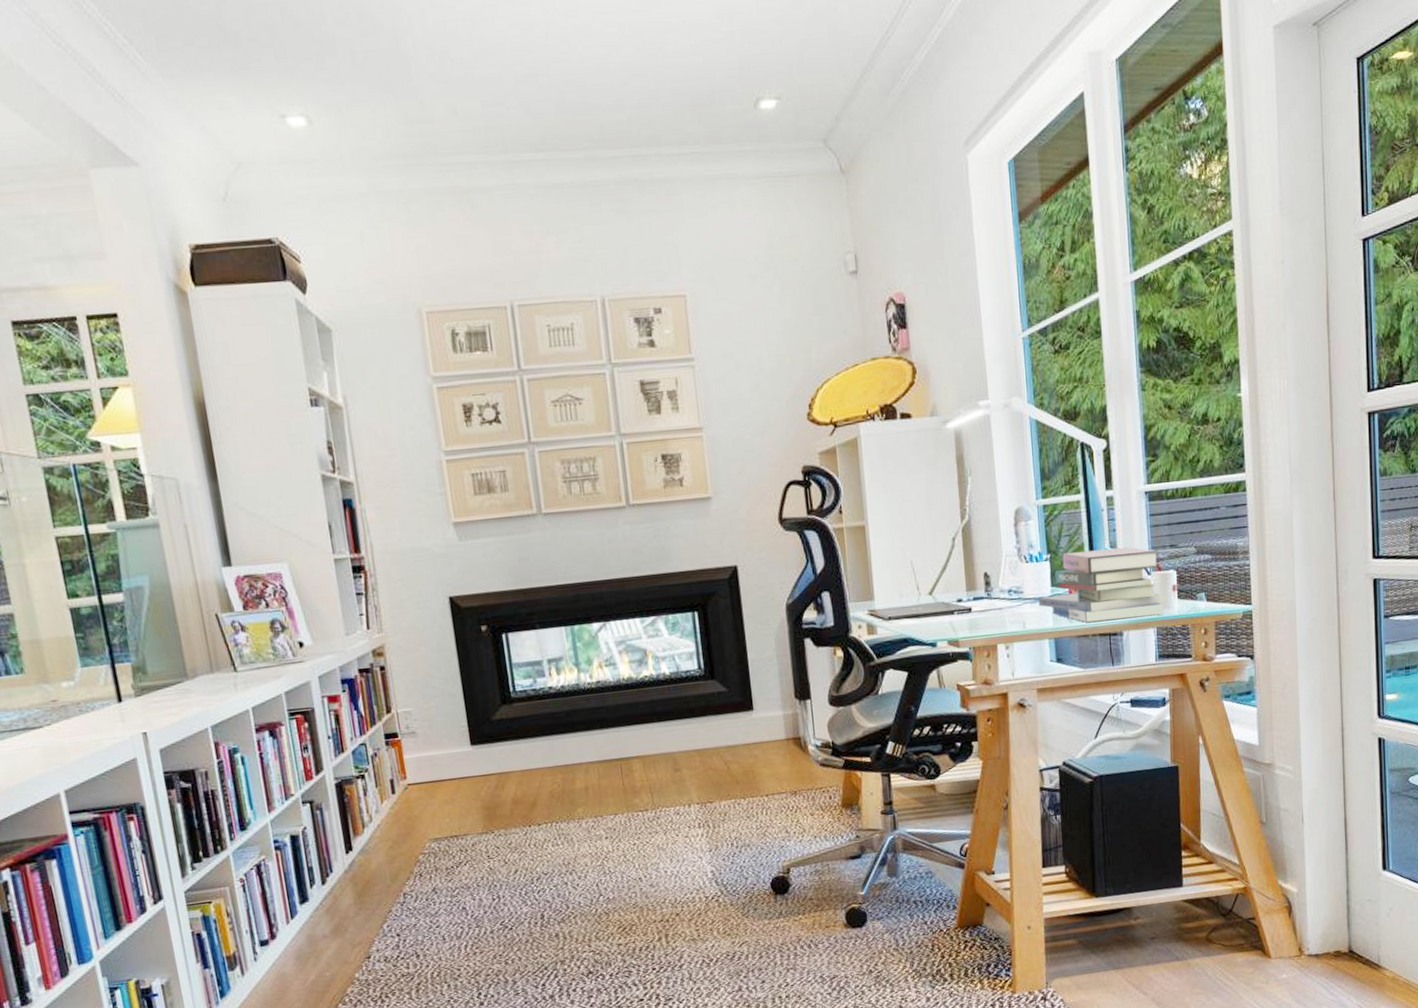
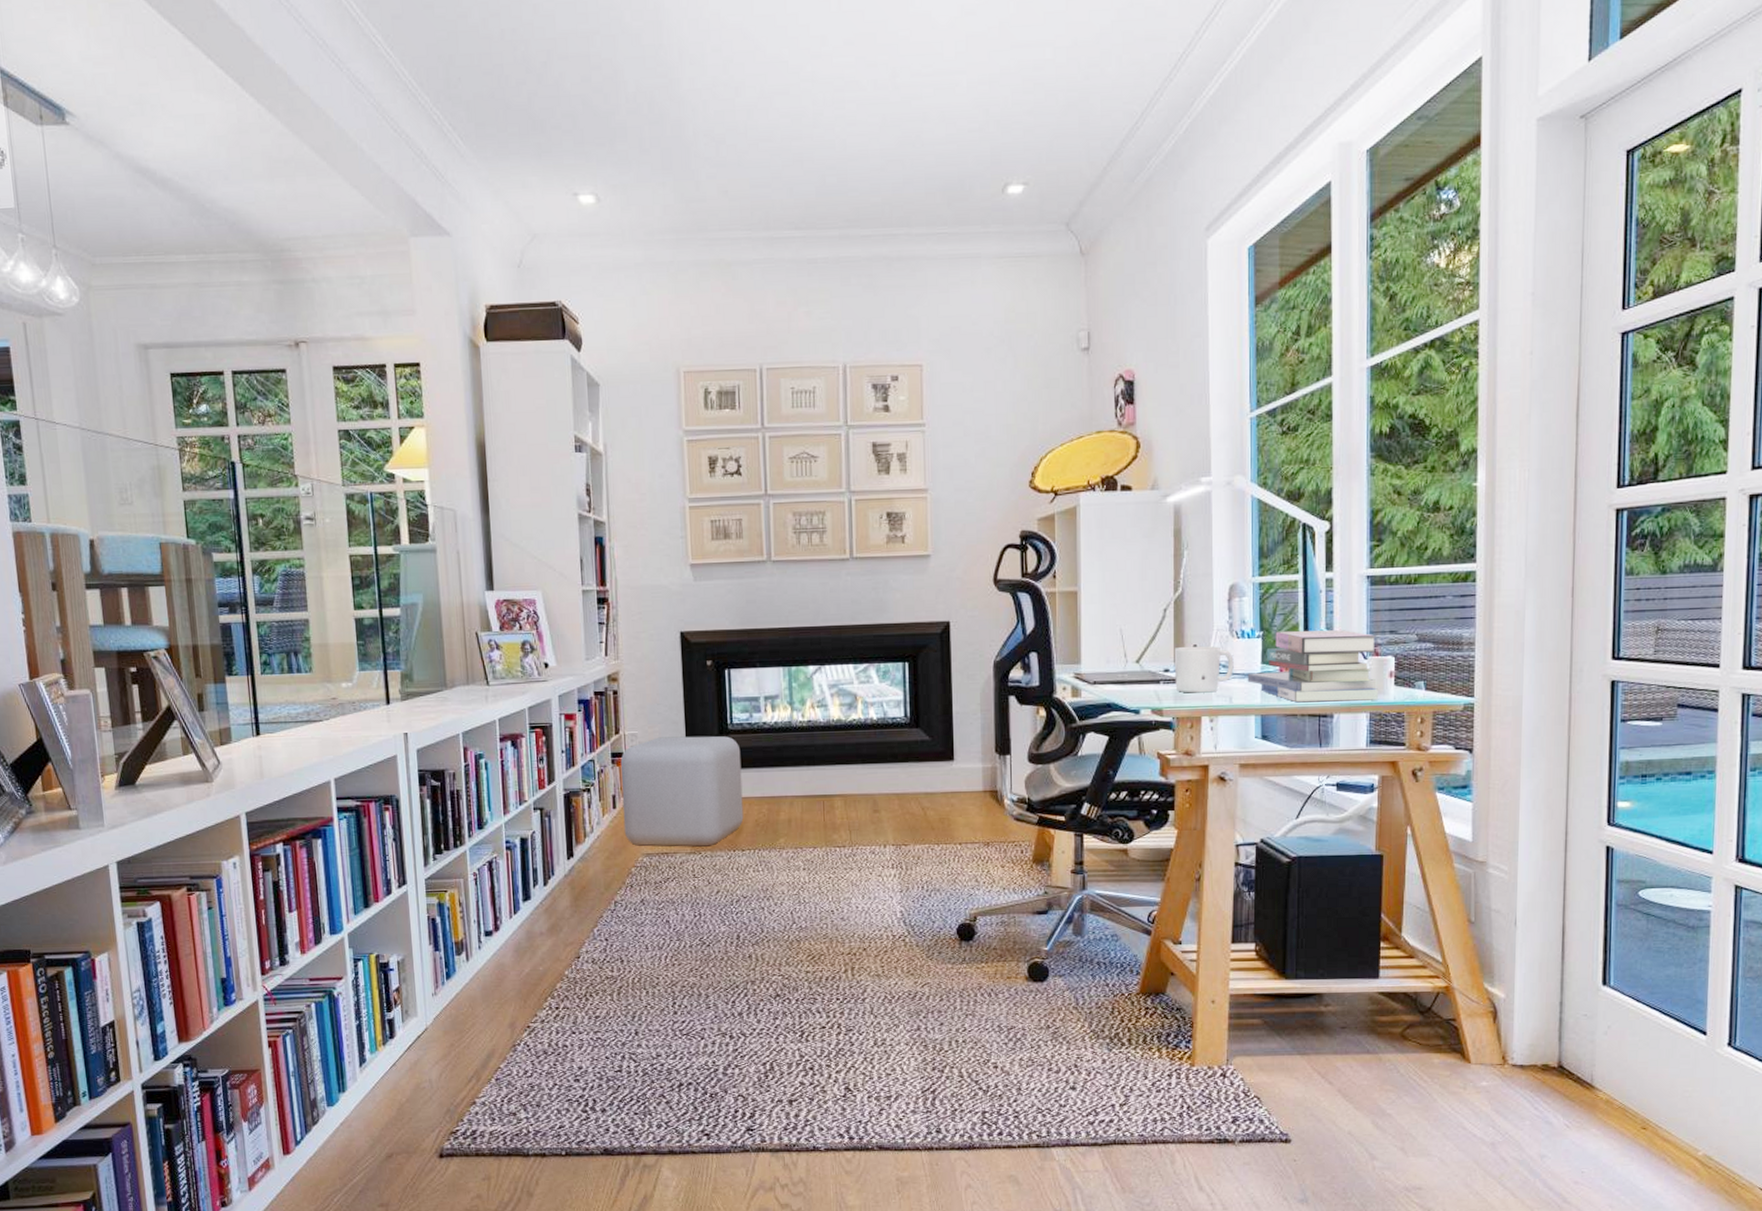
cube: none [395,705,537,832] -> present [620,736,744,848]
mug: none [965,572,1025,622] -> present [1174,645,1234,693]

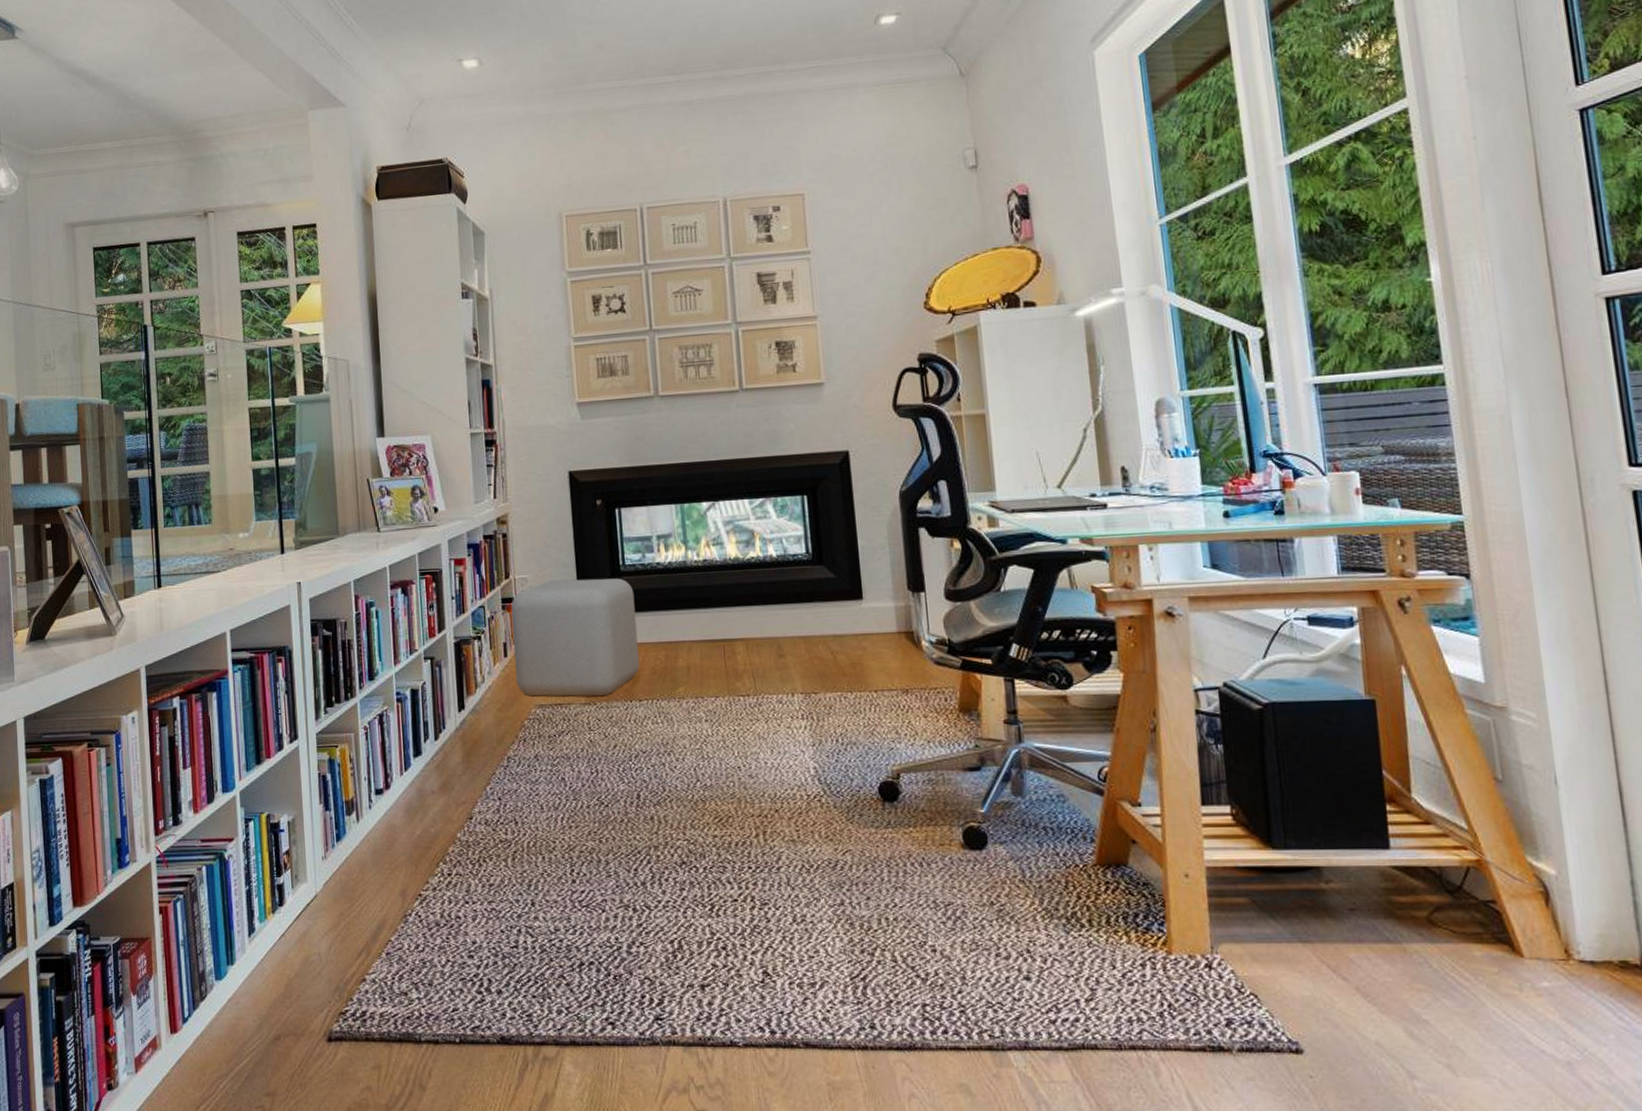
mug: present [1174,645,1234,693] -> none [1099,467,1171,520]
books: present [1247,630,1378,702] -> none [1186,444,1345,526]

